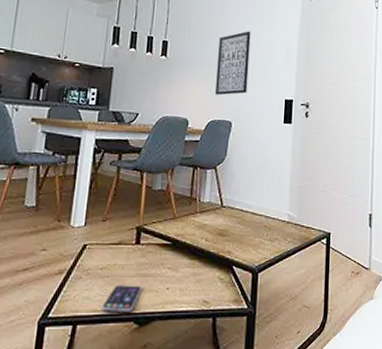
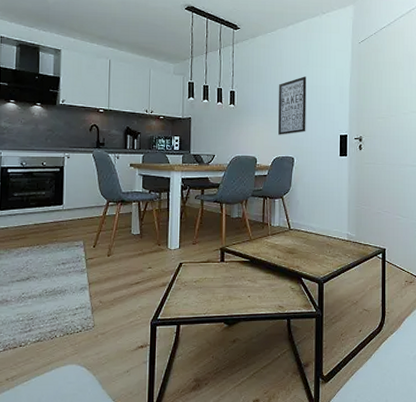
smartphone: present [102,285,142,312] -> none [198,294,228,315]

